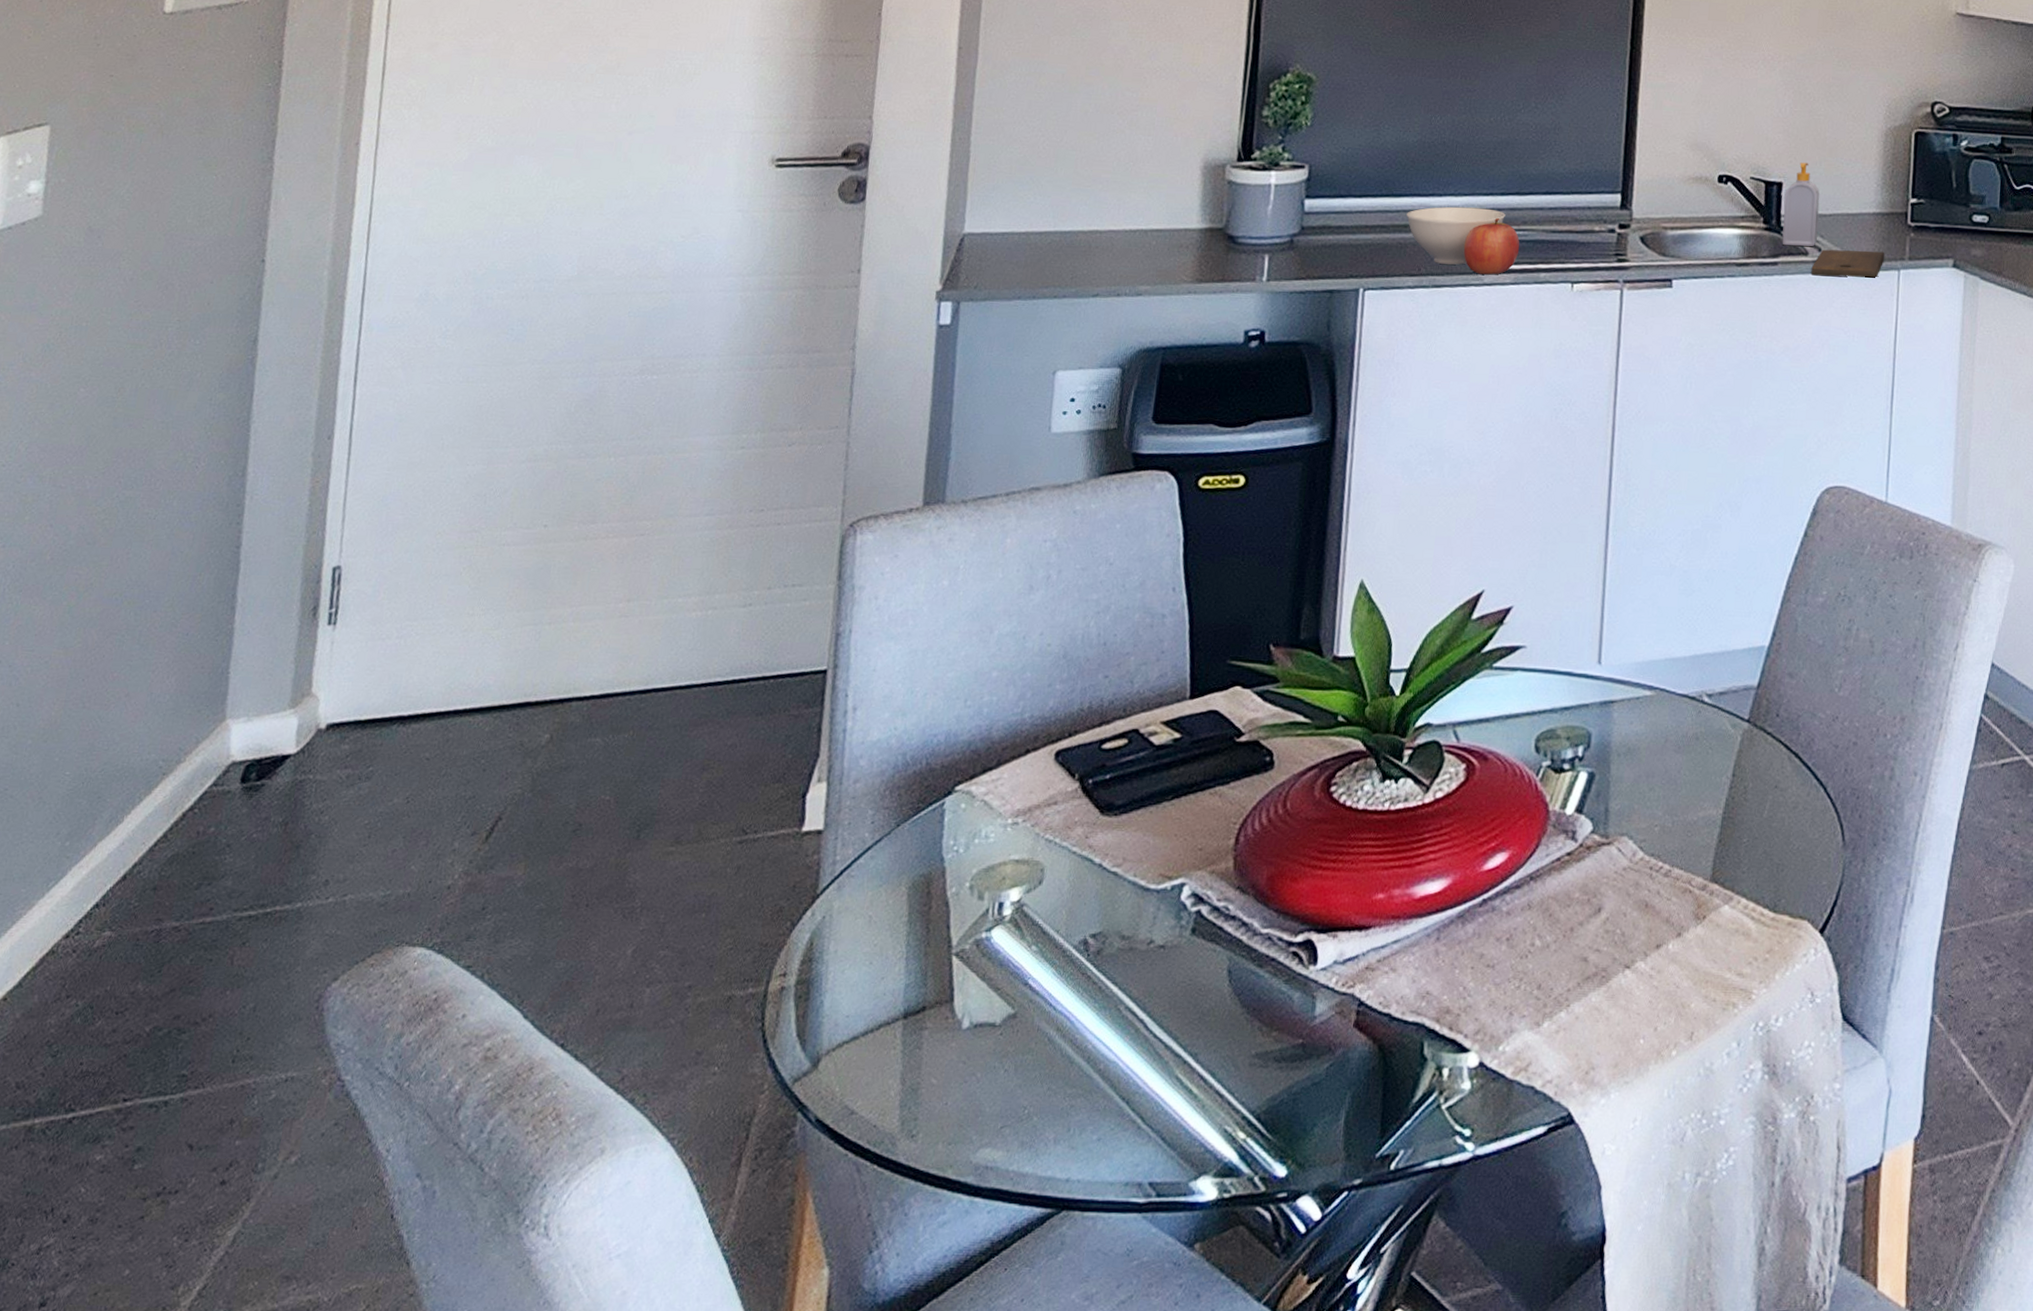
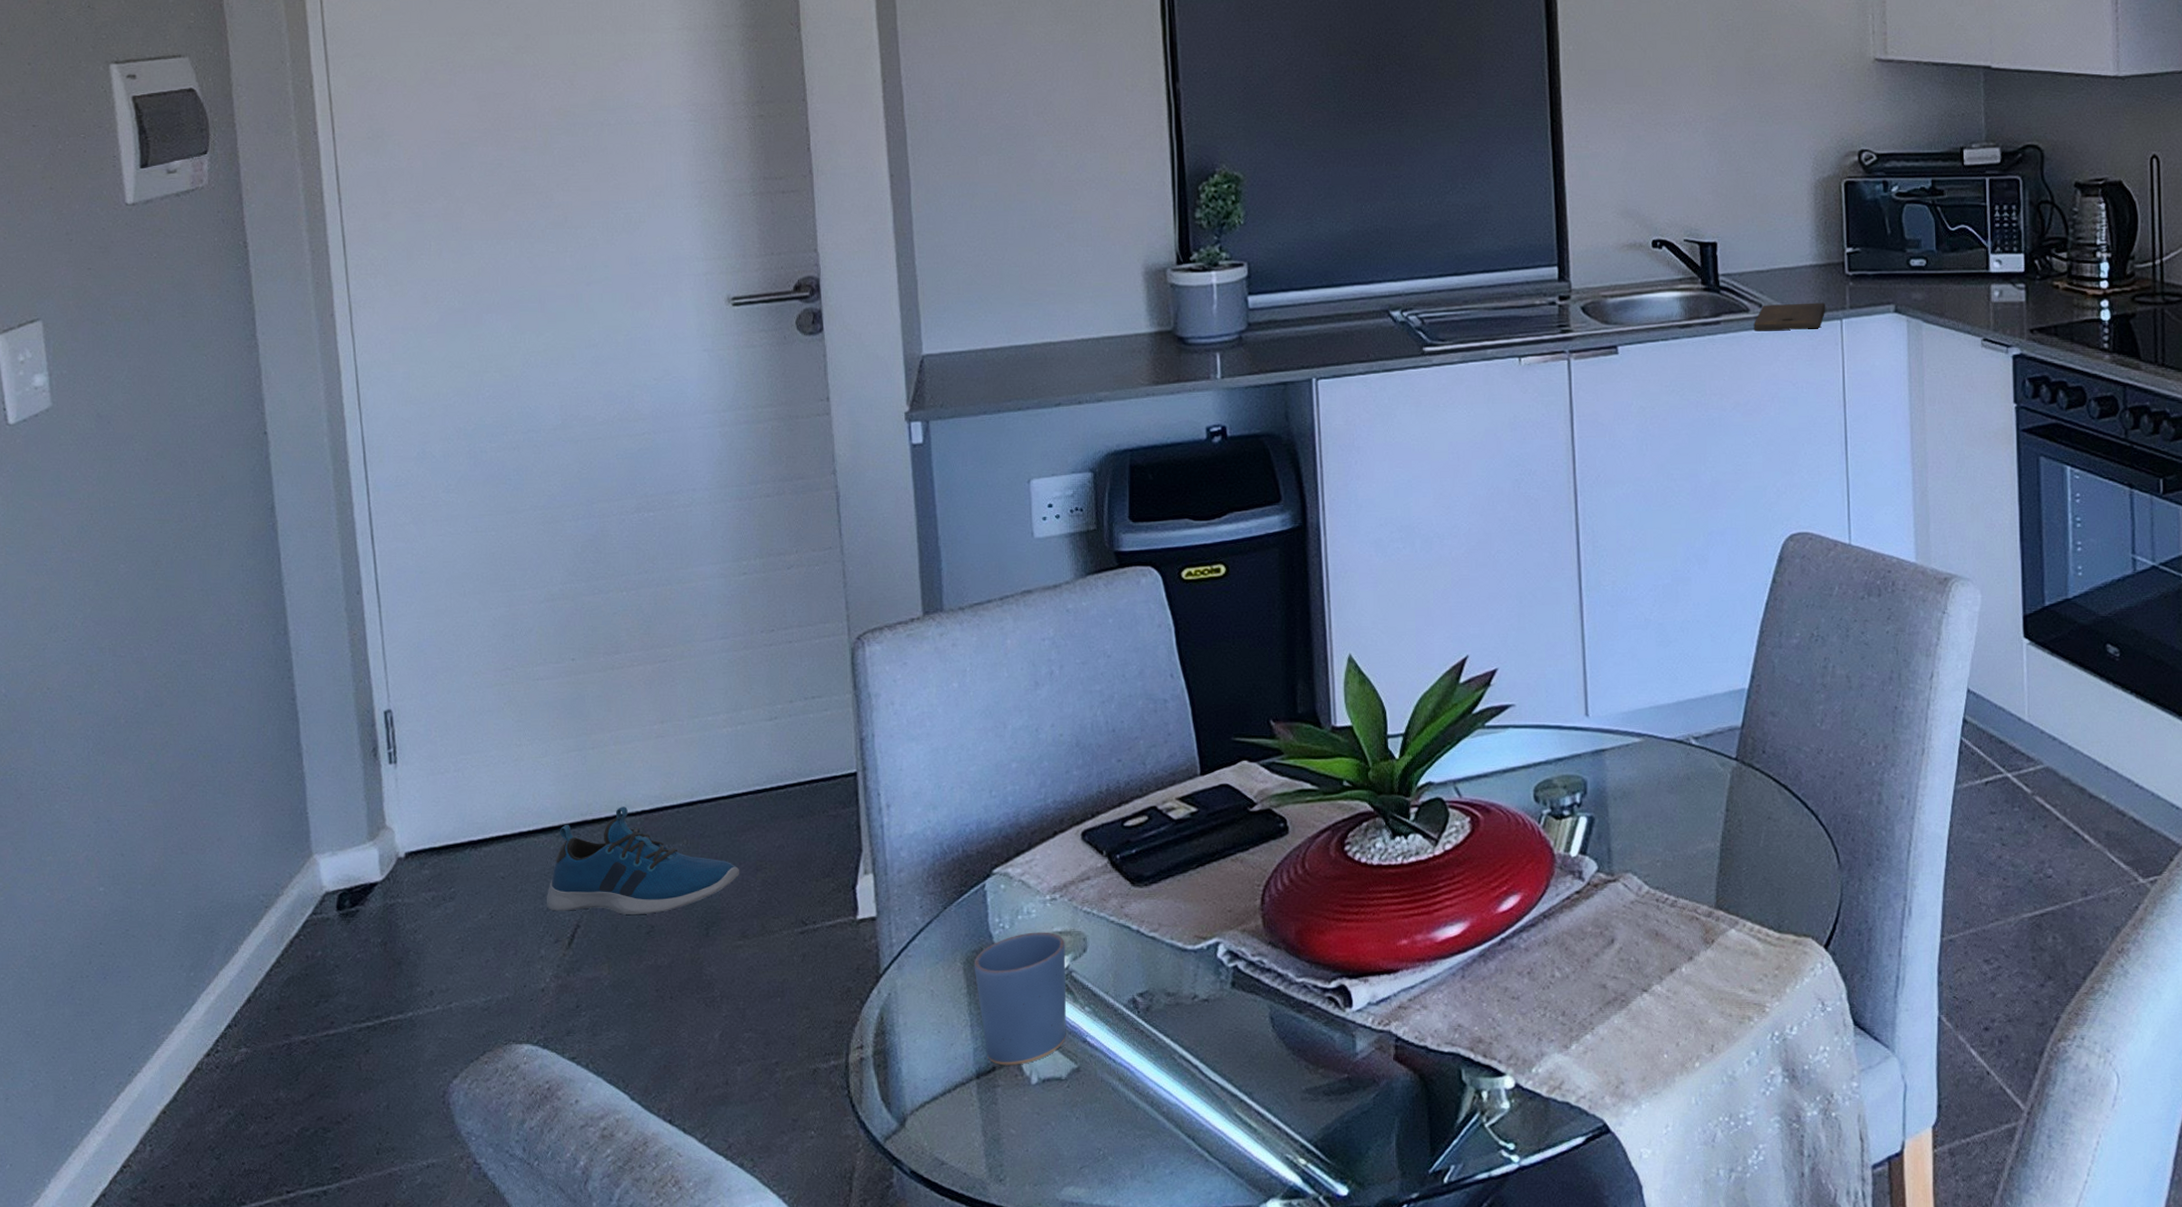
athletic shoe: none [470,689,685,810] -> present [547,806,740,915]
mug: none [918,858,1021,1006] -> present [973,932,1066,1066]
bowl: present [1406,206,1505,265] -> none [1349,291,1446,348]
fruit: present [1463,217,1520,275] -> none [1408,299,1464,356]
soap bottle: present [1782,163,1820,247] -> none [1720,221,1758,304]

